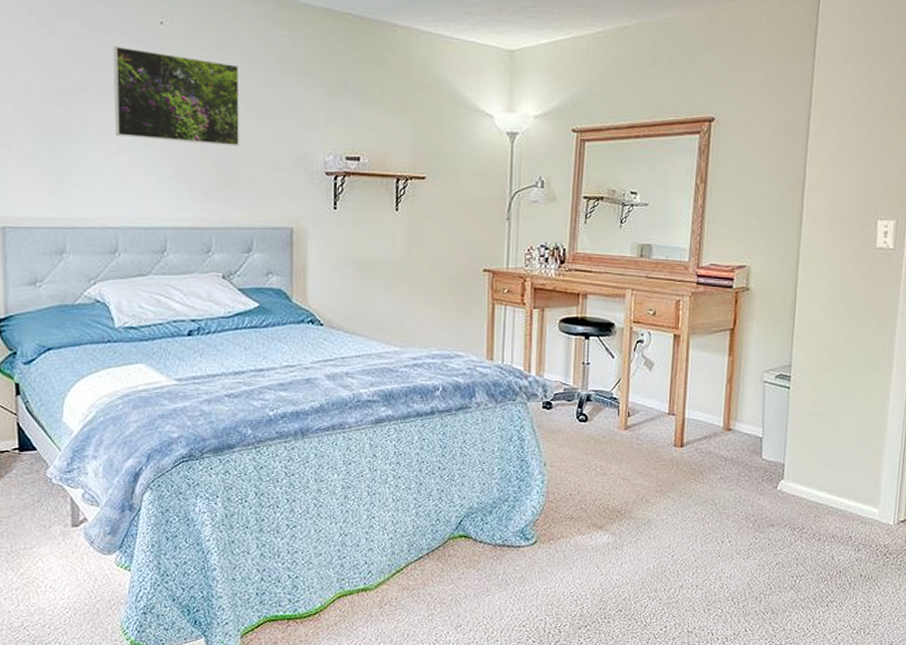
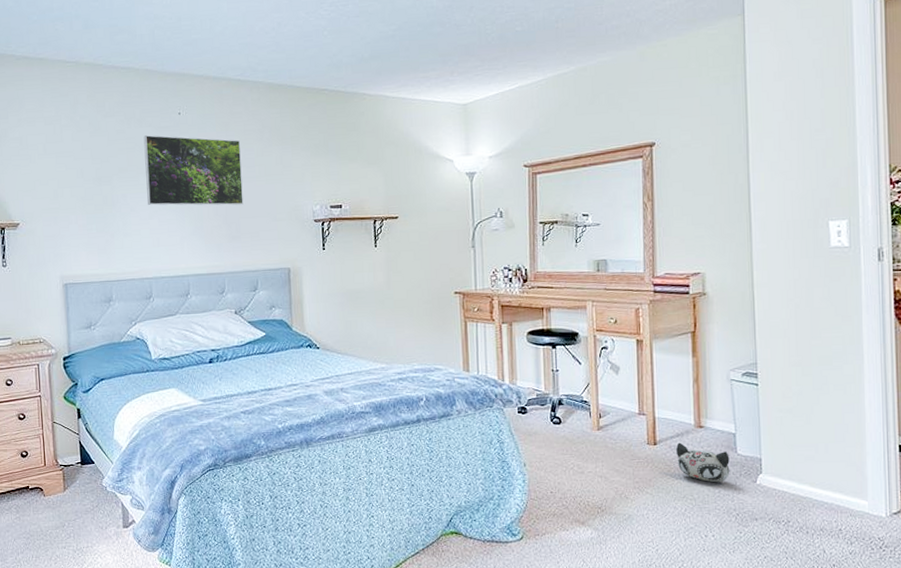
plush toy: none [702,445,754,488] -> present [676,442,730,483]

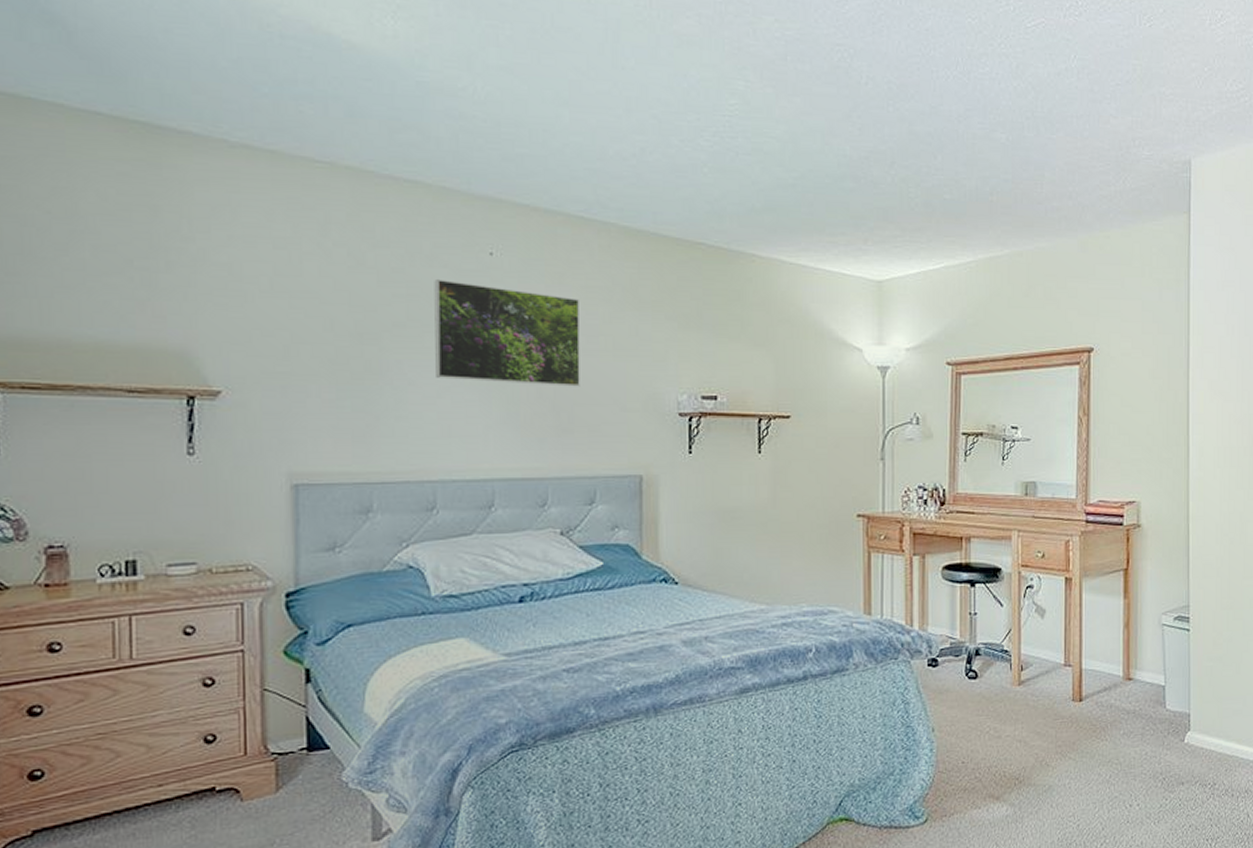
plush toy: present [676,442,730,483] -> none [1103,697,1158,743]

